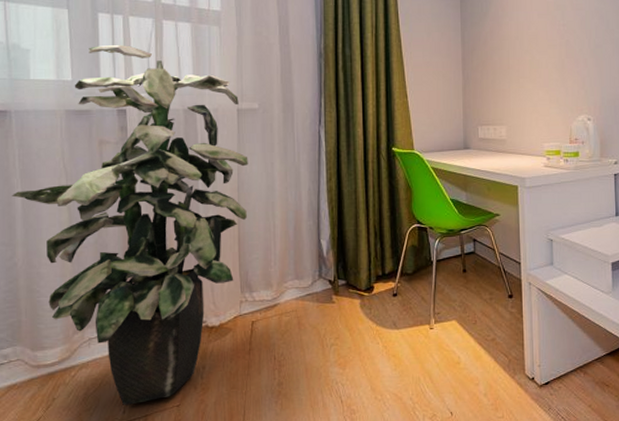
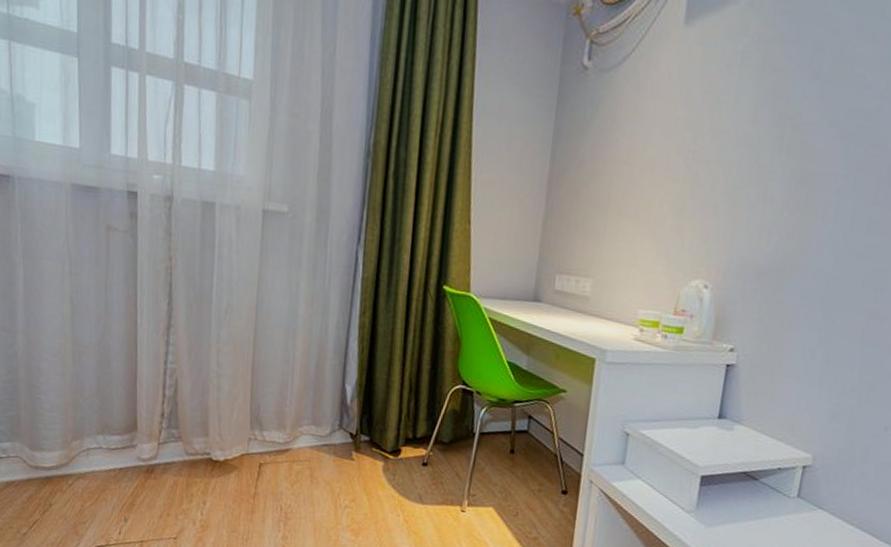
indoor plant: present [11,44,248,405] -> none [13,108,271,527]

